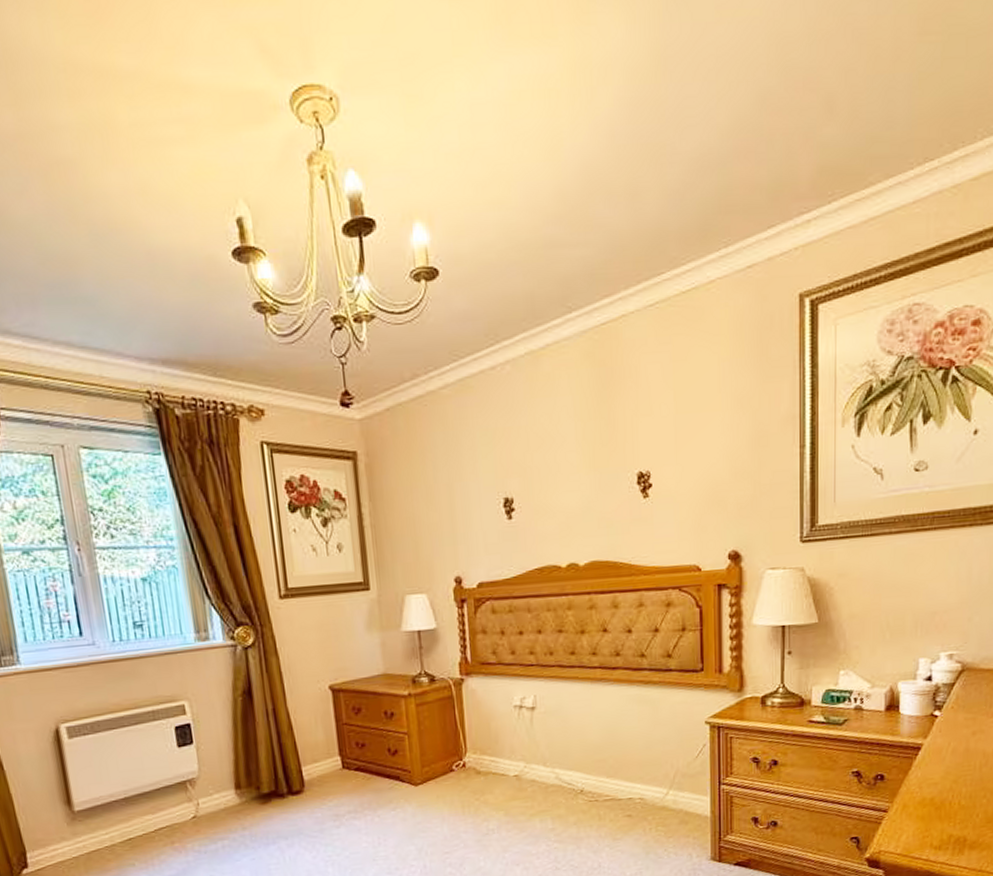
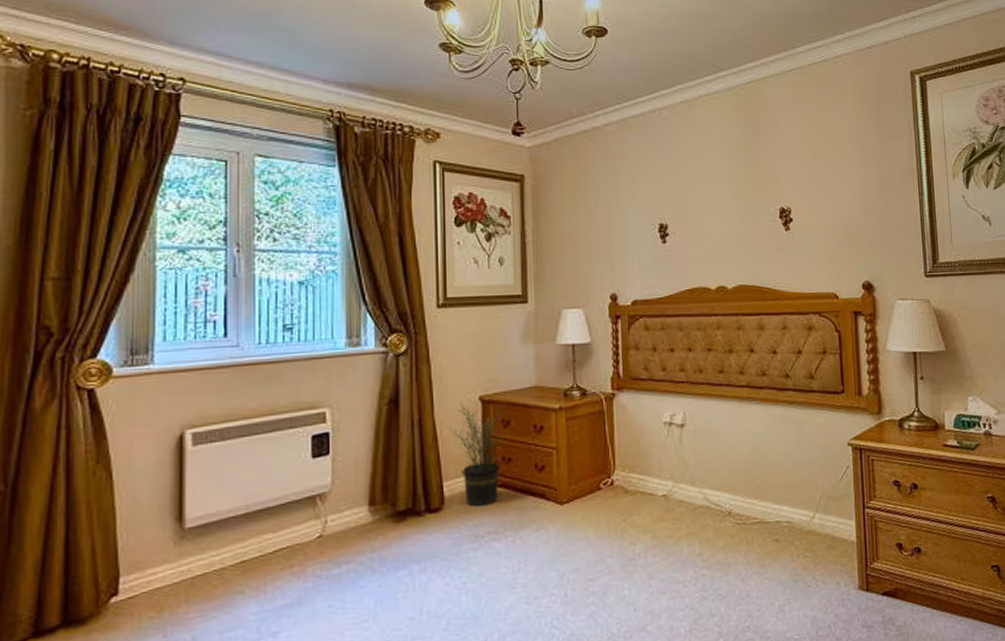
potted plant: none [302,690,357,789] -> present [448,402,507,506]

